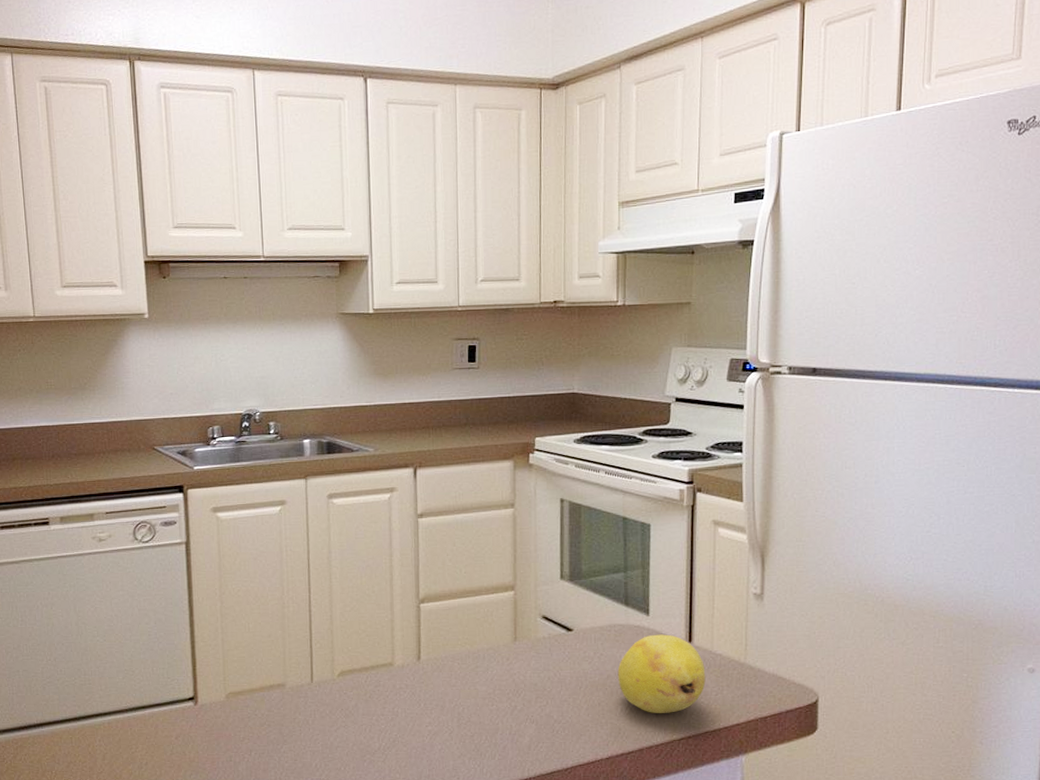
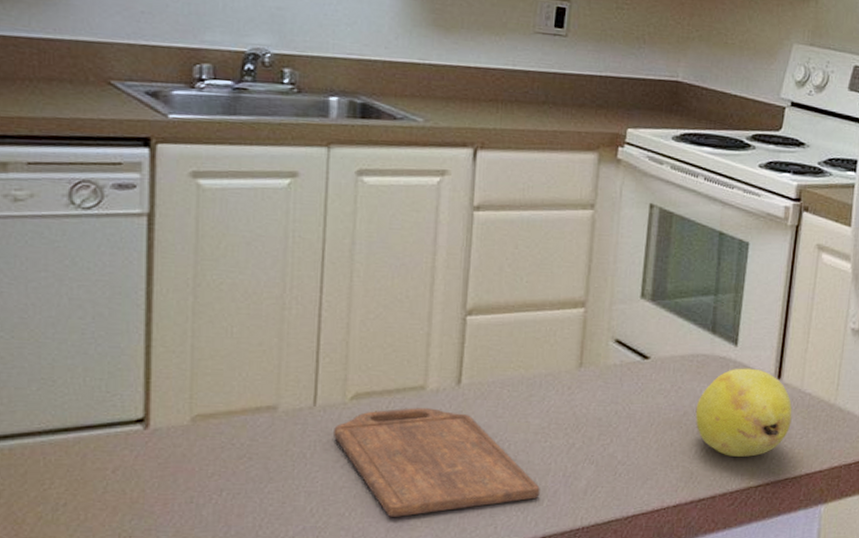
cutting board: none [327,681,492,770] -> present [334,408,540,517]

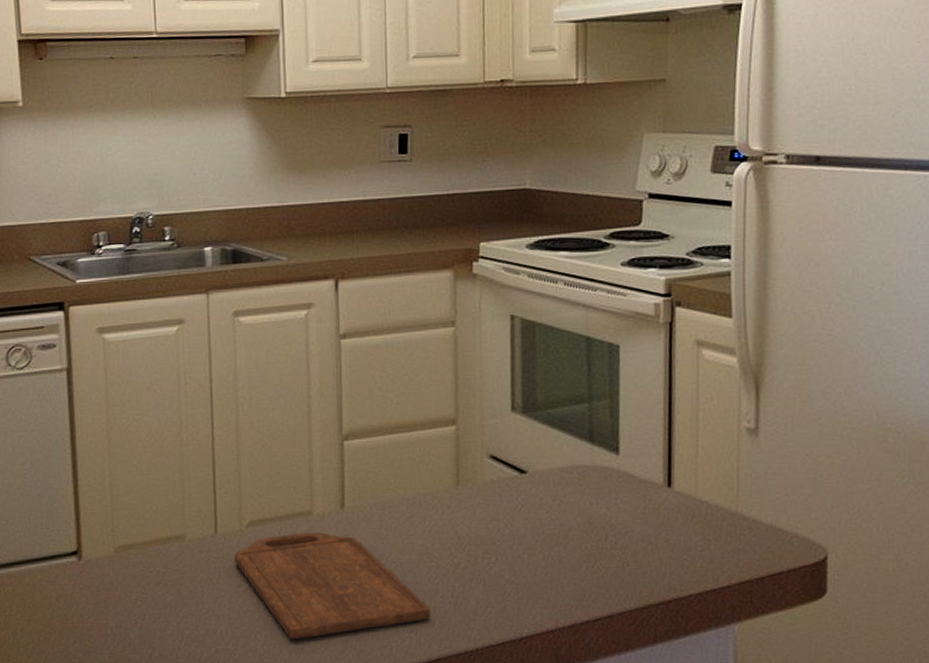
fruit: present [695,368,792,457] -> none [581,477,689,572]

